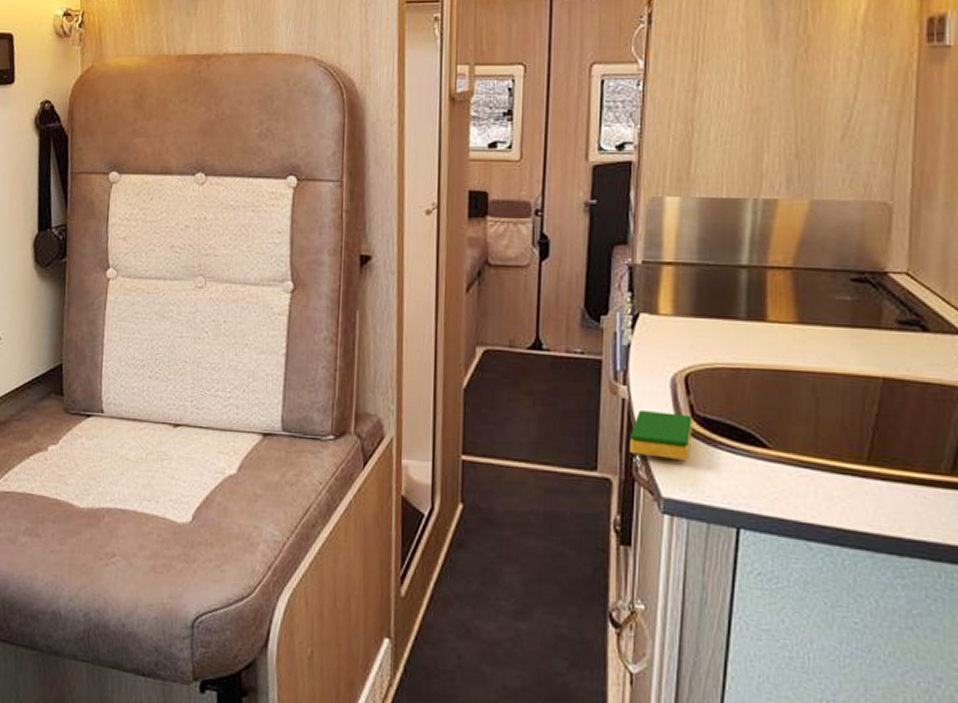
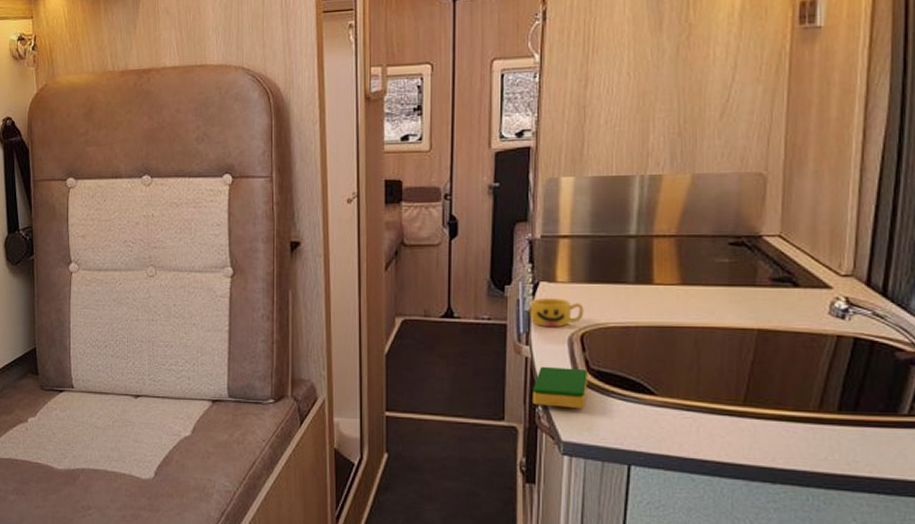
cup: none [628,332,689,367] -> present [530,298,584,328]

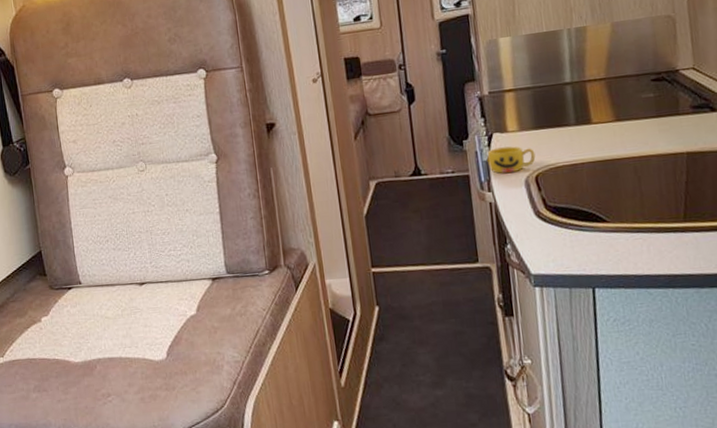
dish sponge: present [533,366,587,408] -> none [500,207,548,245]

